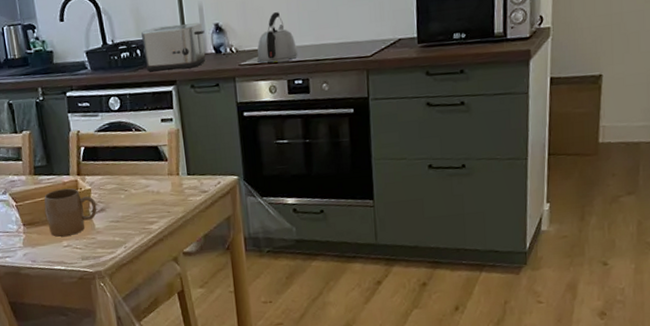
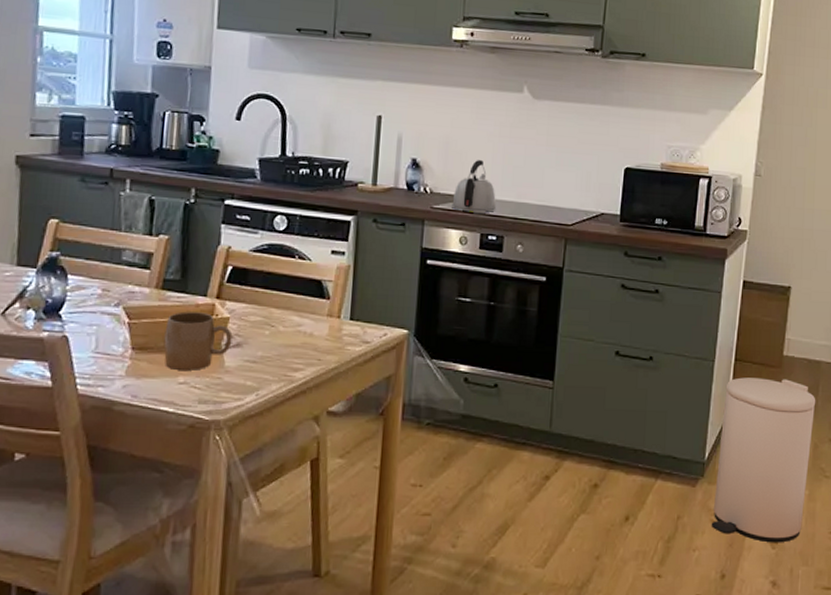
toaster: present [141,22,206,72] -> none [325,148,400,201]
pedal bin: none [538,164,637,315] -> present [711,377,816,543]

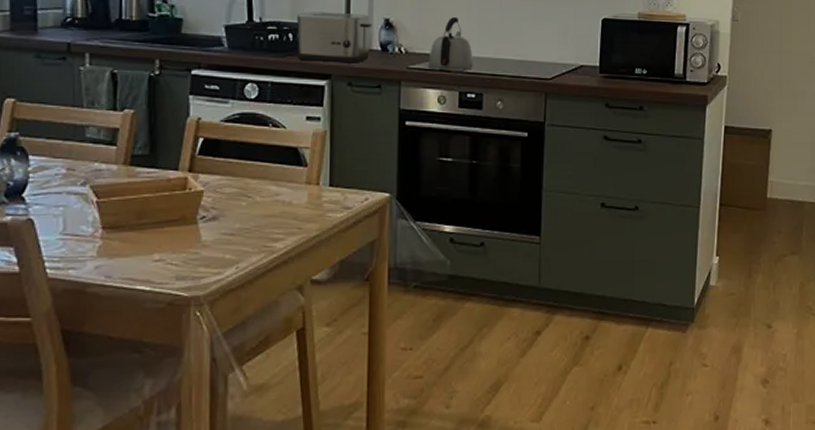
mug: present [163,311,233,370] -> none [135,187,208,247]
toaster: none [325,148,400,201] -> present [296,11,372,63]
pedal bin: present [711,377,816,543] -> none [703,221,801,382]

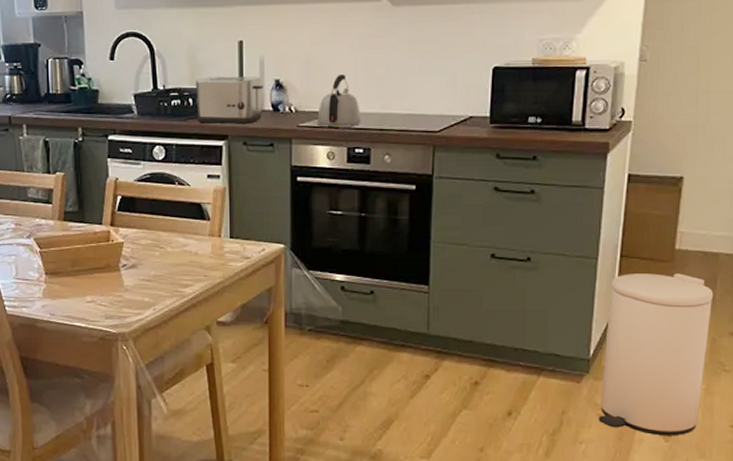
pedal bin: none [703,221,801,382] -> present [598,273,714,436]

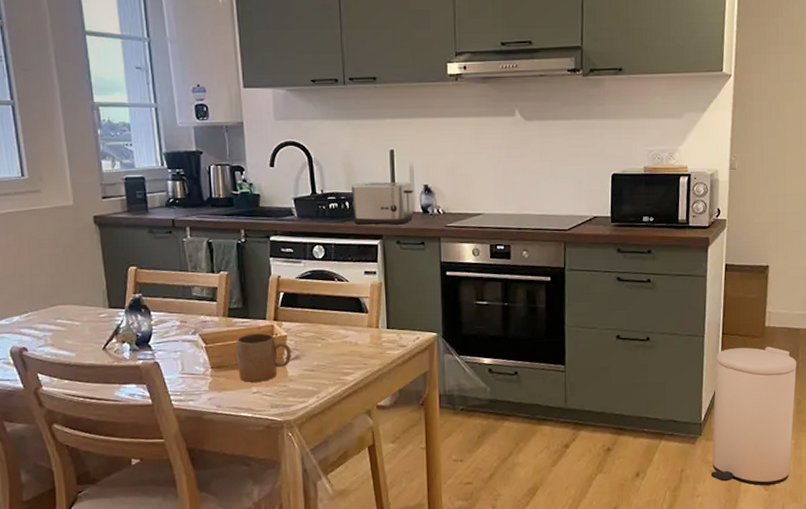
mug: none [70,239,128,290] -> present [235,333,292,382]
kettle: present [317,75,362,129] -> none [463,180,502,228]

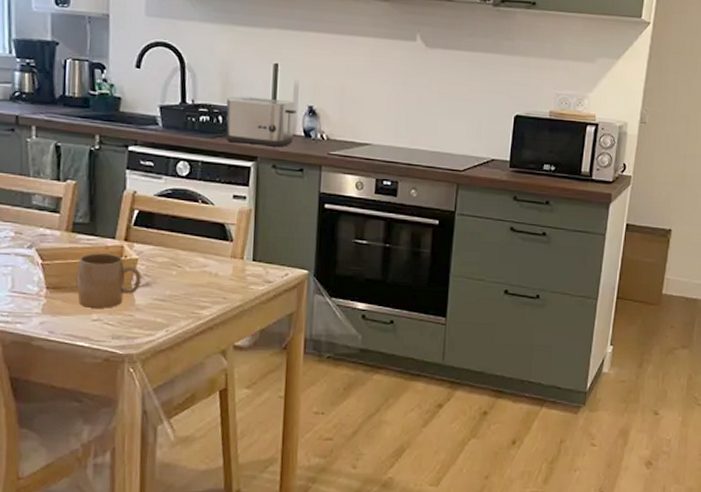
pedal bin: present [710,347,797,486] -> none [591,314,692,464]

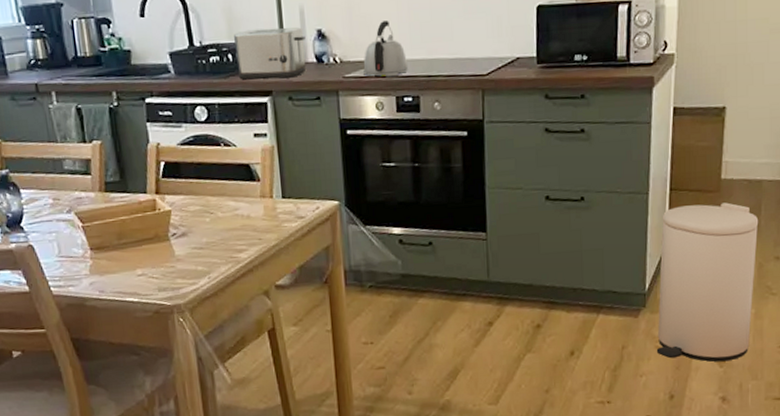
mug: present [76,253,142,308] -> none [115,208,178,264]
kettle: none [348,107,391,161] -> present [363,21,409,78]
pedal bin: none [591,314,692,464] -> present [656,202,759,362]

